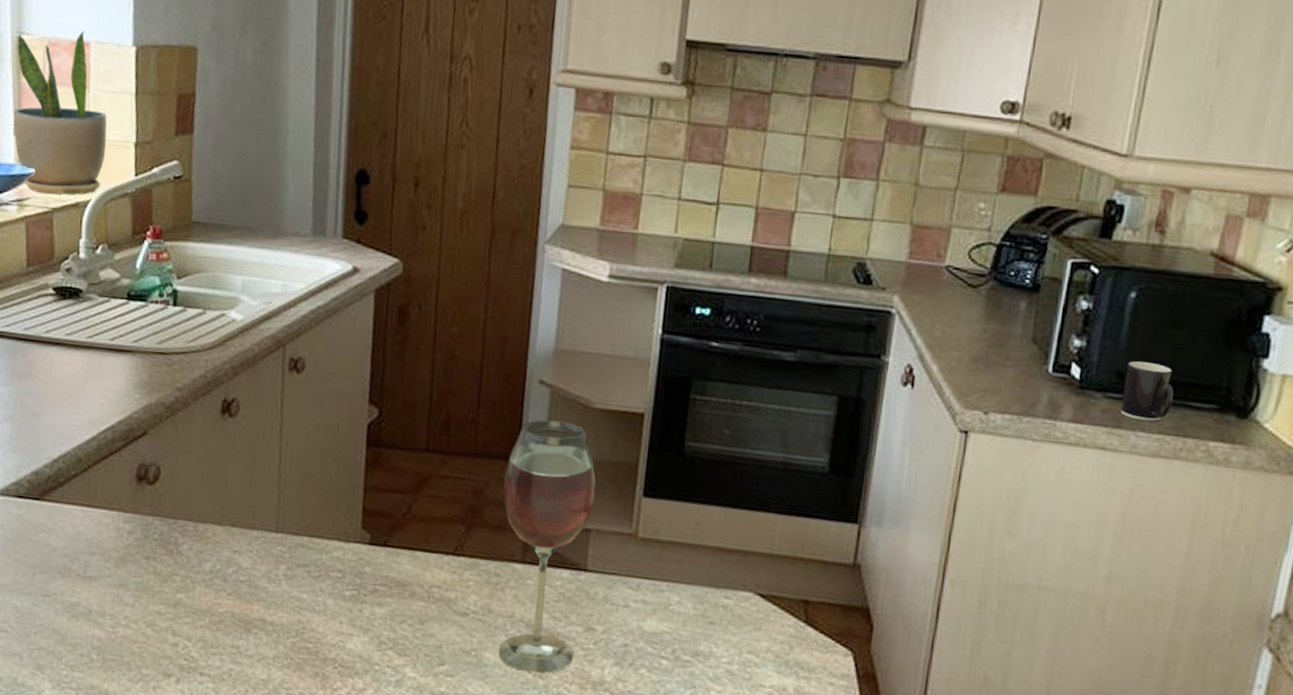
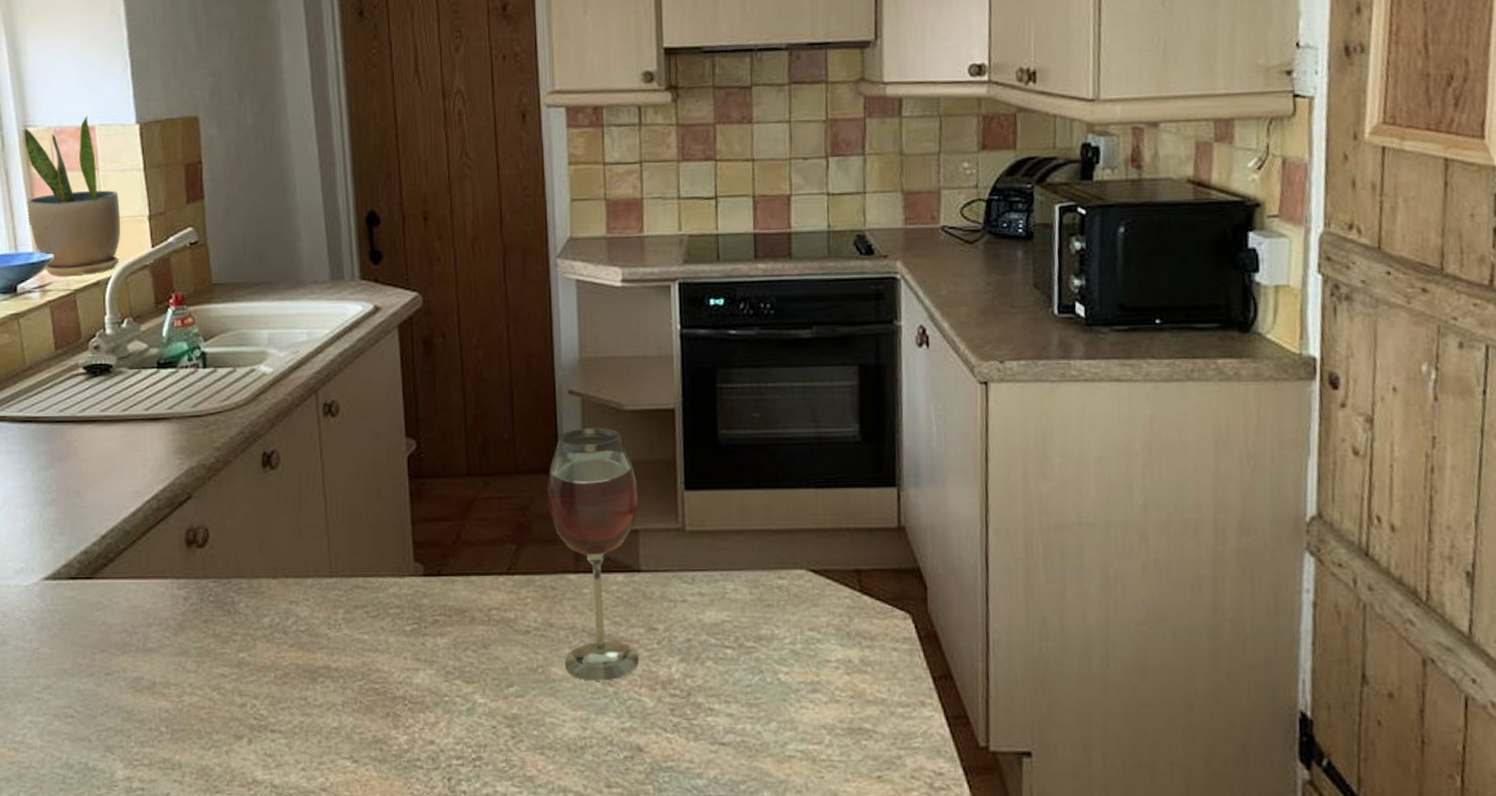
mug: present [1120,360,1174,423] -> none [1126,291,1177,350]

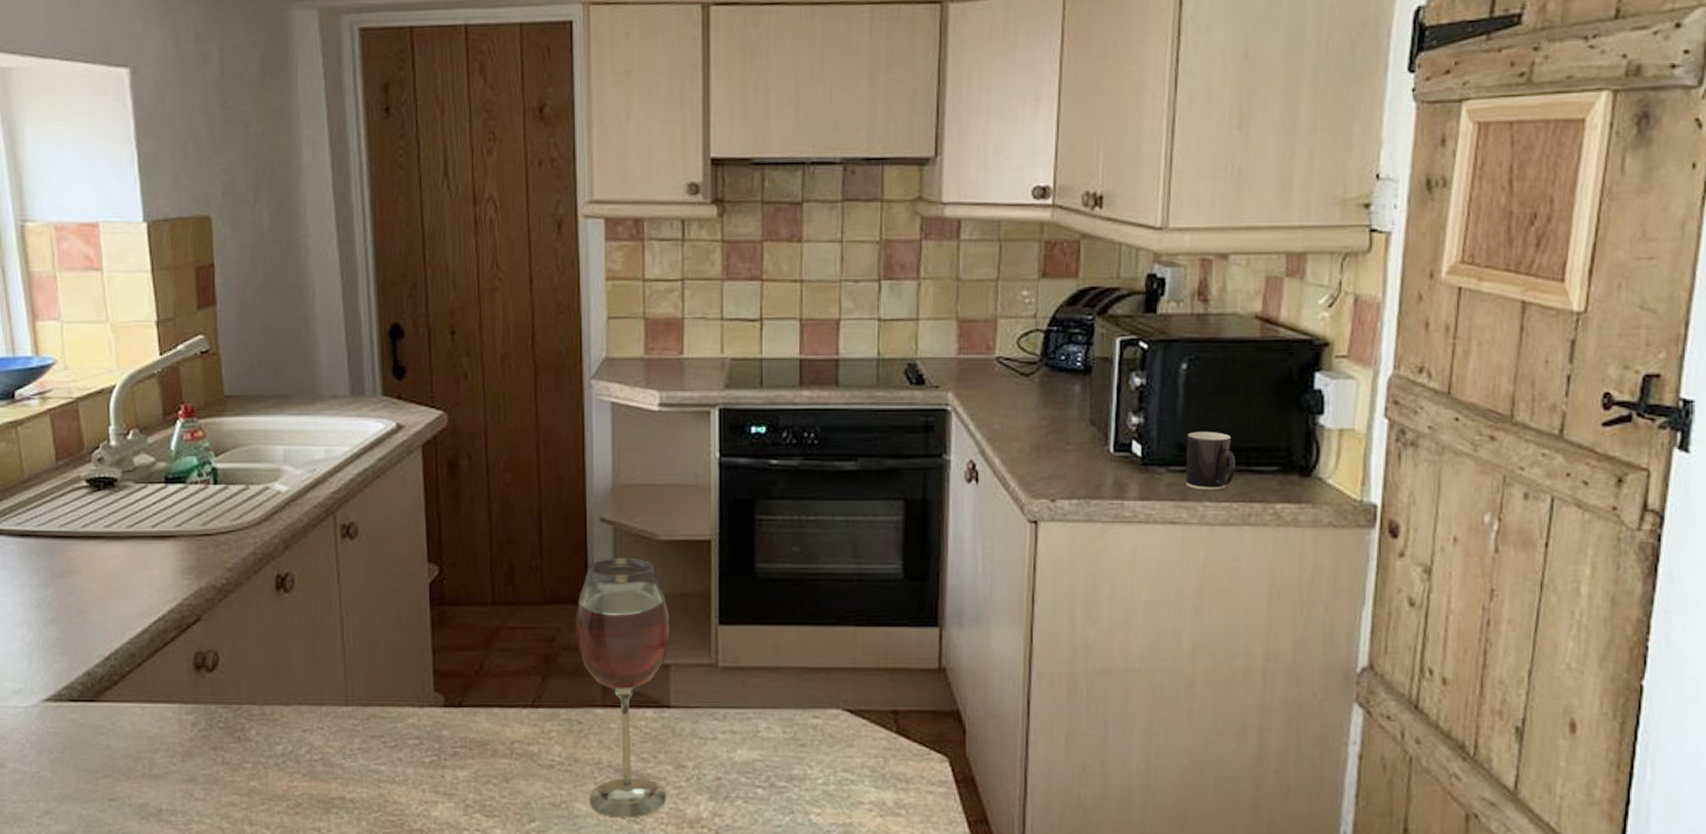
potted plant: present [24,115,120,276] -> none [22,211,126,383]
mug: none [1126,291,1177,350] -> present [1185,431,1236,492]

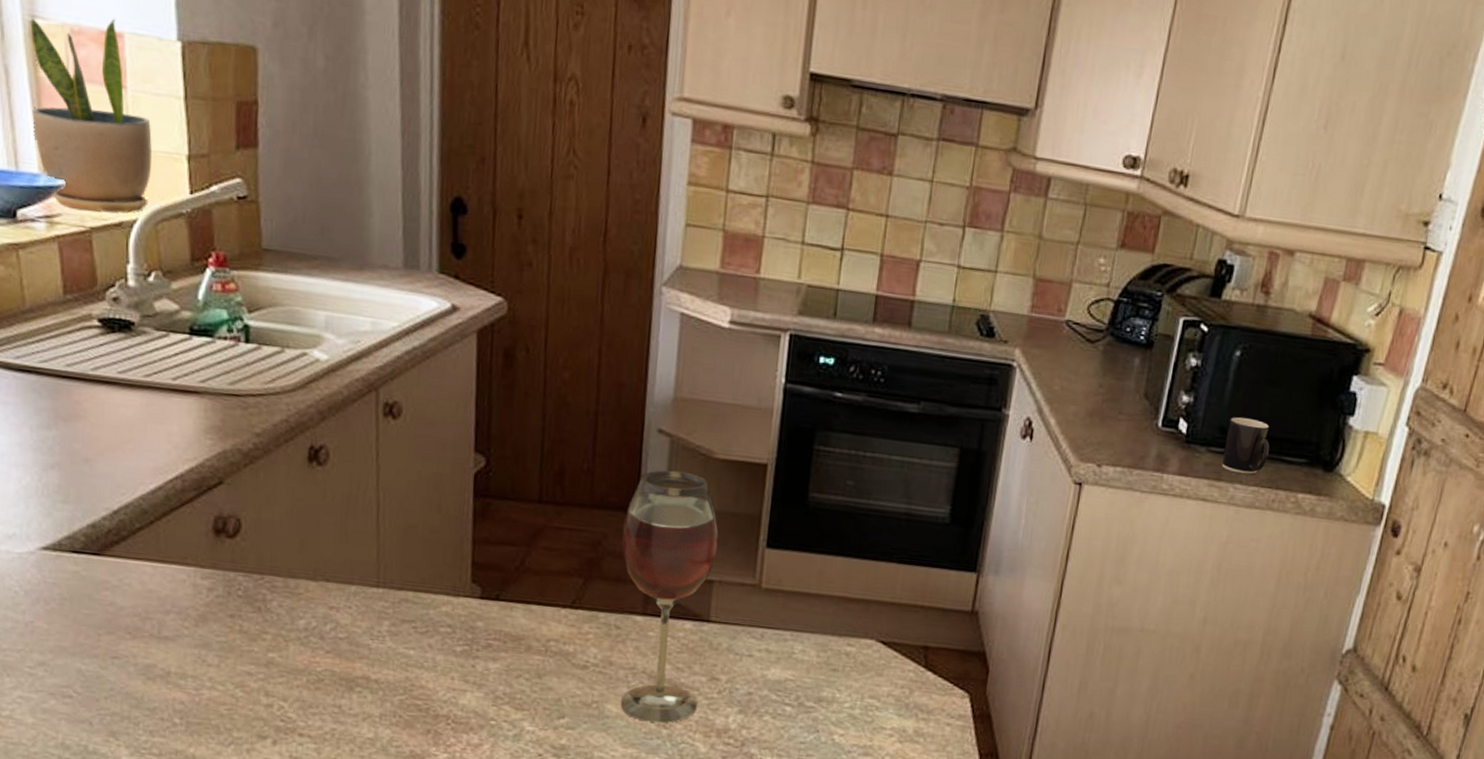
potted plant: none [22,211,126,383] -> present [30,18,152,213]

